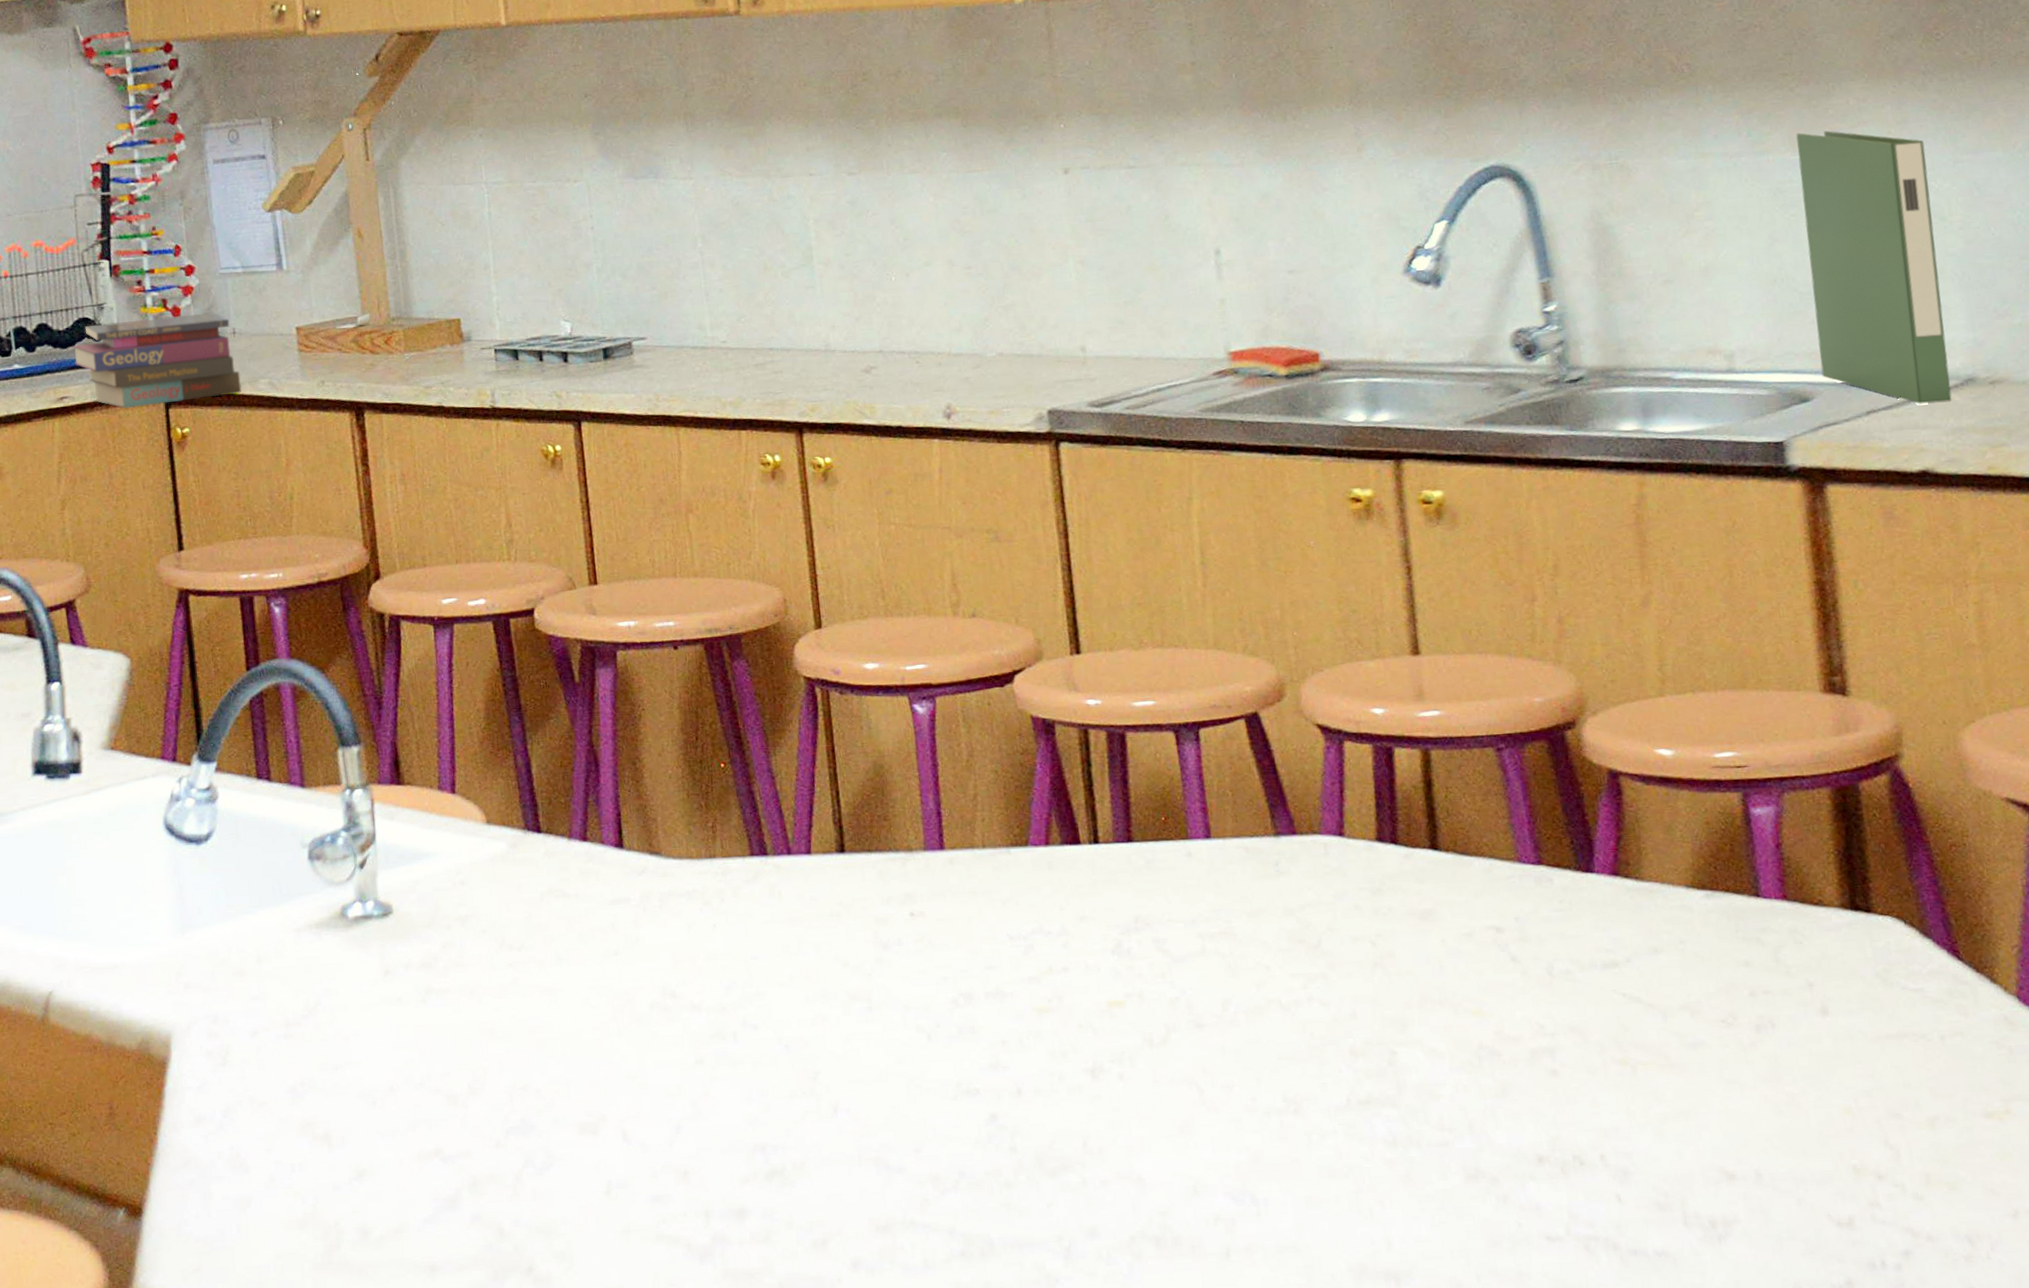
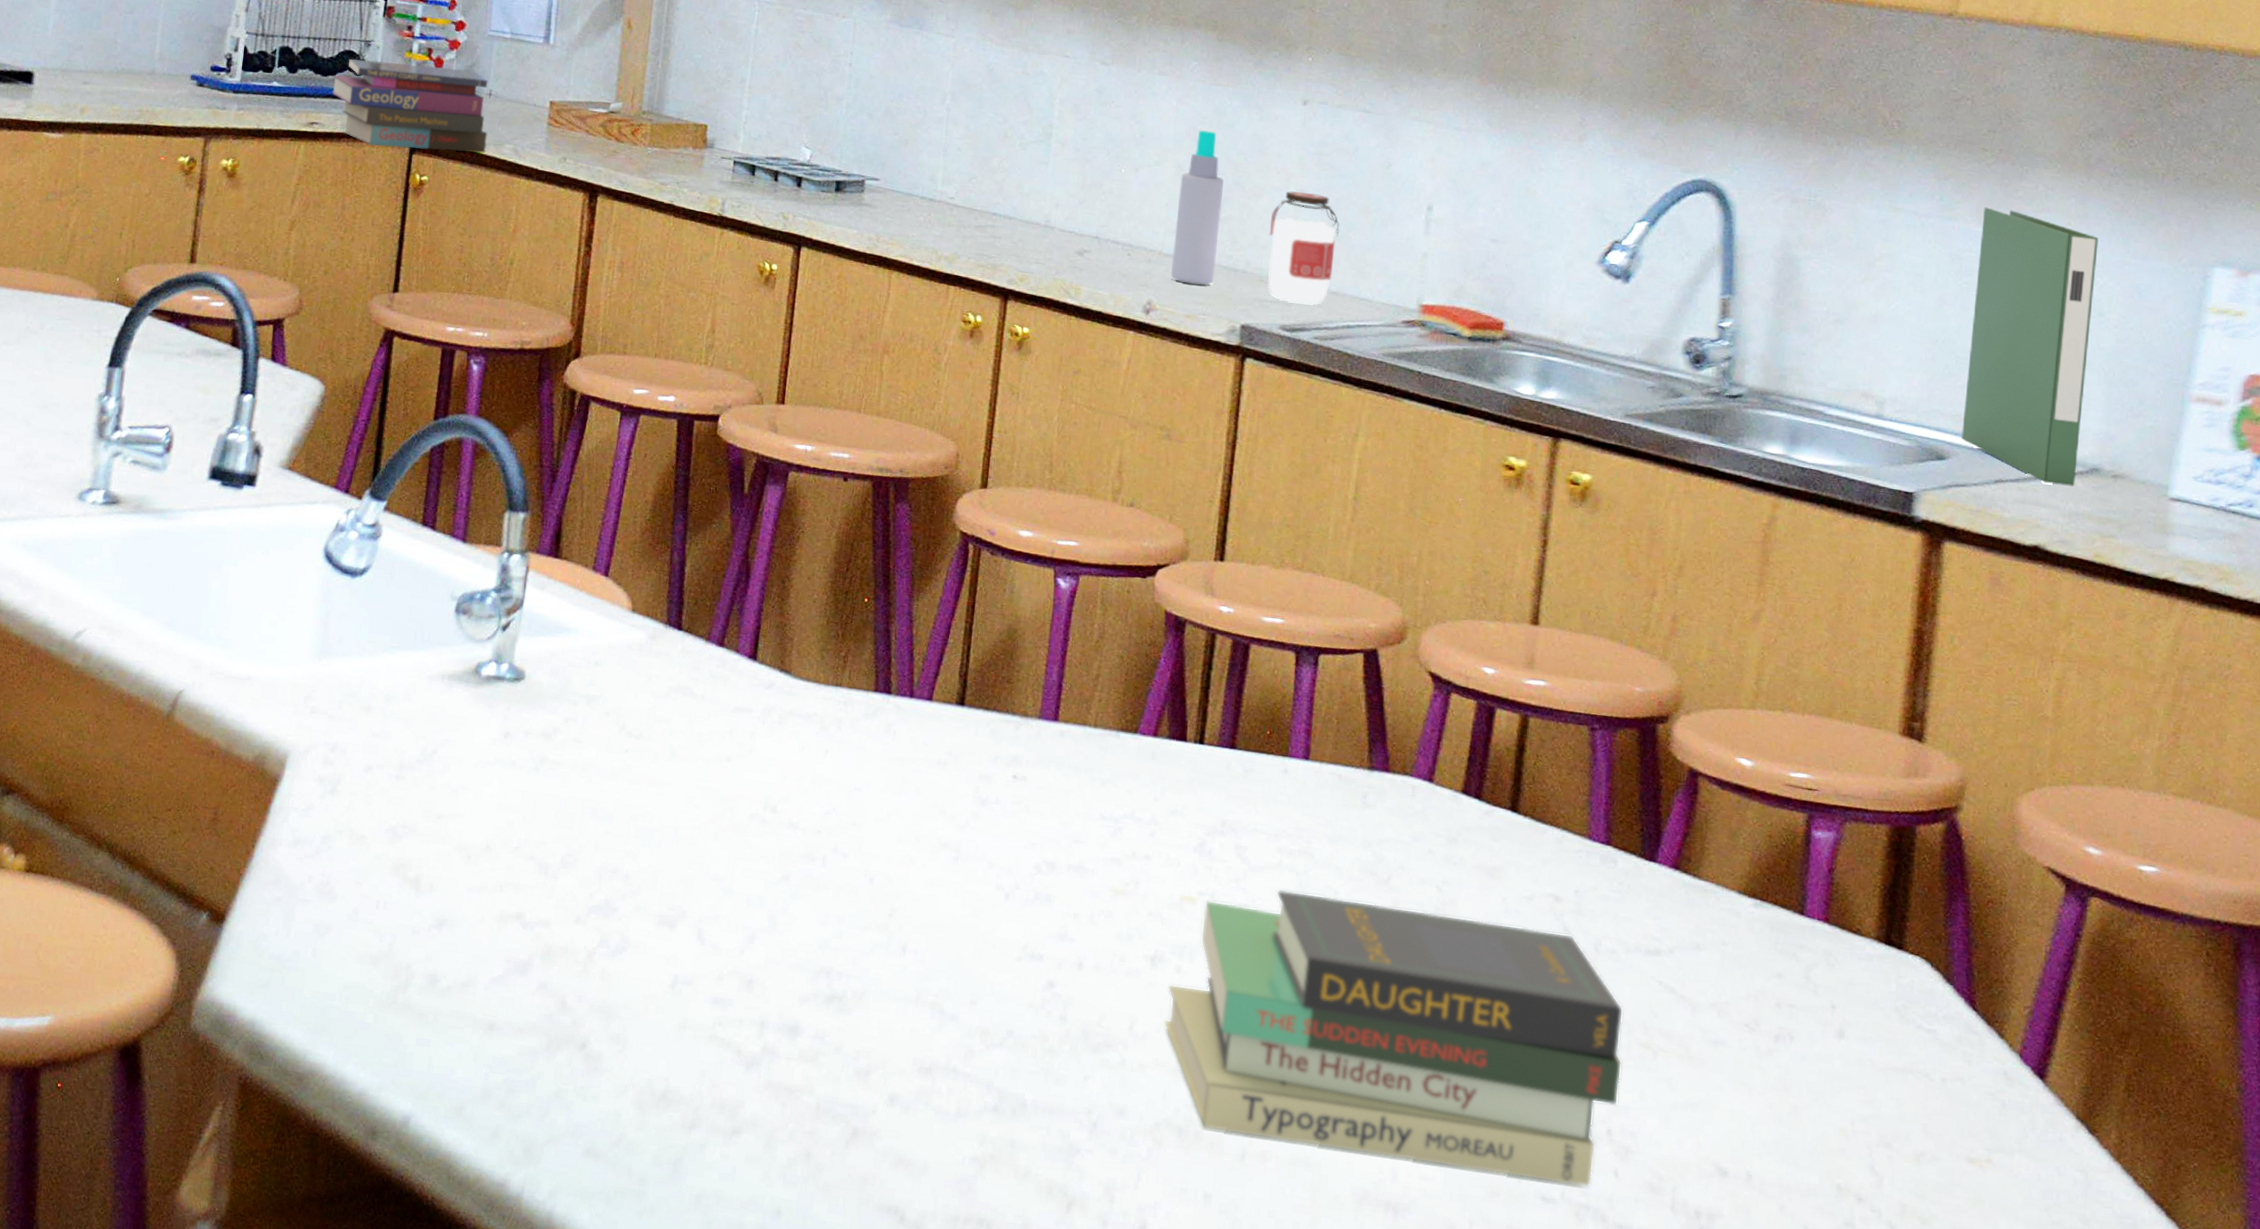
spray bottle: none [954,220,1010,379] -> present [1171,130,1224,286]
jar: none [1055,261,1132,376] -> present [1268,190,1340,304]
books: none [1114,963,1606,1233] -> present [1164,889,1624,1187]

